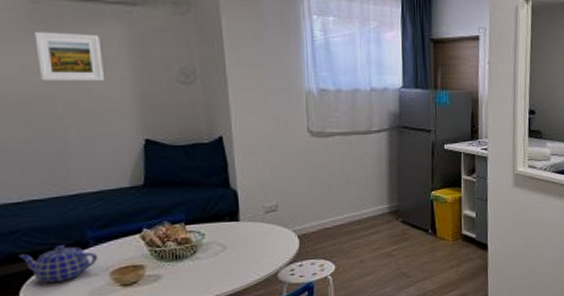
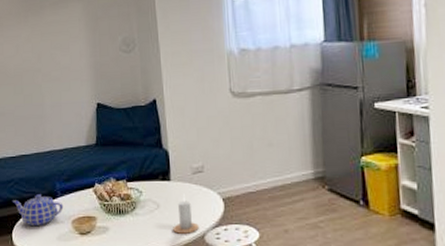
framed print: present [34,31,104,82] -> none [25,15,69,57]
candle: none [242,233,272,274] -> present [173,193,199,234]

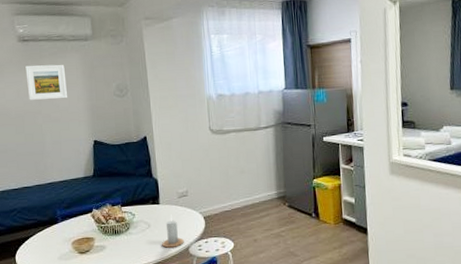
teapot: present [13,194,64,227] -> none [16,221,64,249]
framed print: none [25,15,69,57] -> present [25,64,67,100]

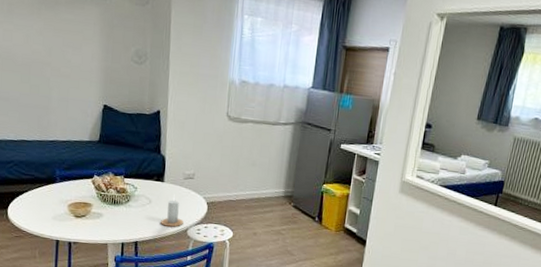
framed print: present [25,64,67,100] -> none [37,10,82,55]

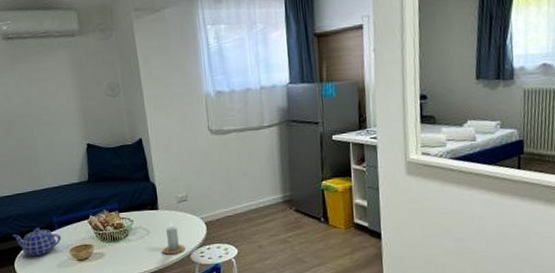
teapot: none [11,177,62,205] -> present [13,228,62,257]

